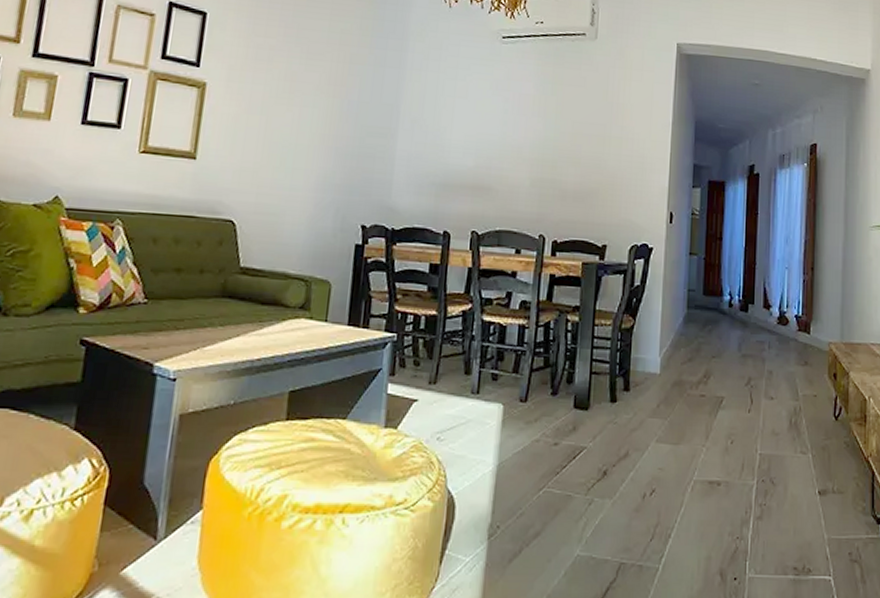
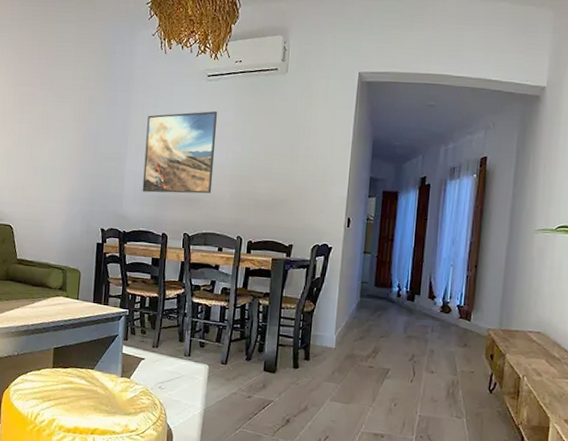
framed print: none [417,79,514,181] -> present [142,110,217,194]

